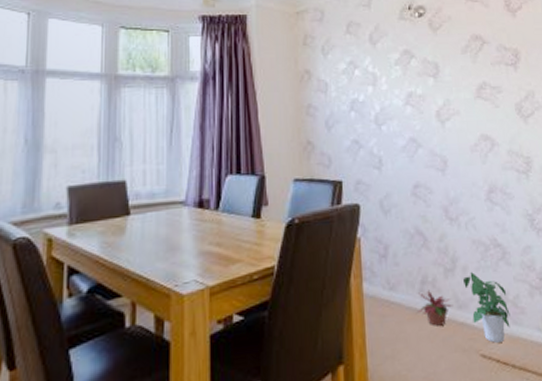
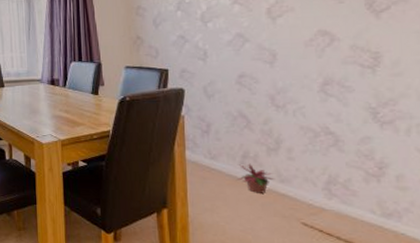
potted plant: present [463,272,511,343] -> none [288,154,339,216]

